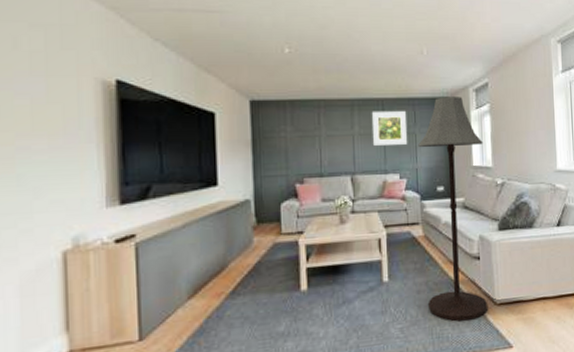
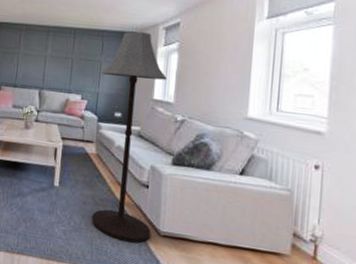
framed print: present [372,110,408,146] -> none [62,38,95,70]

